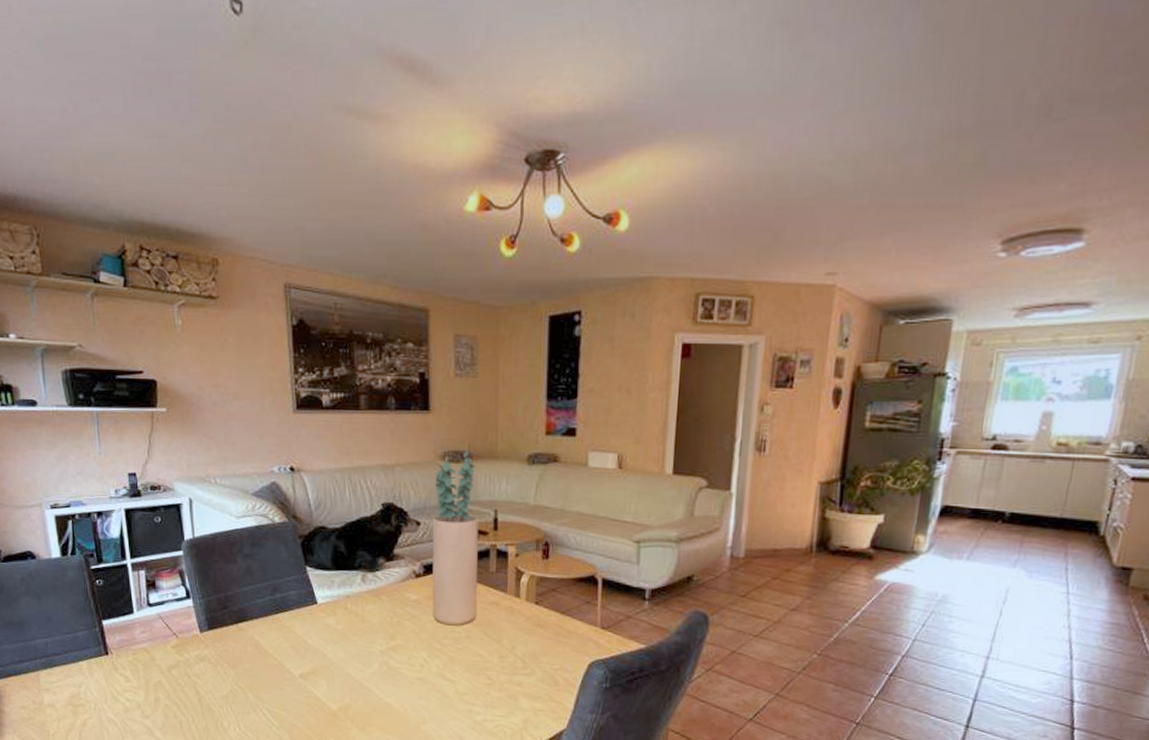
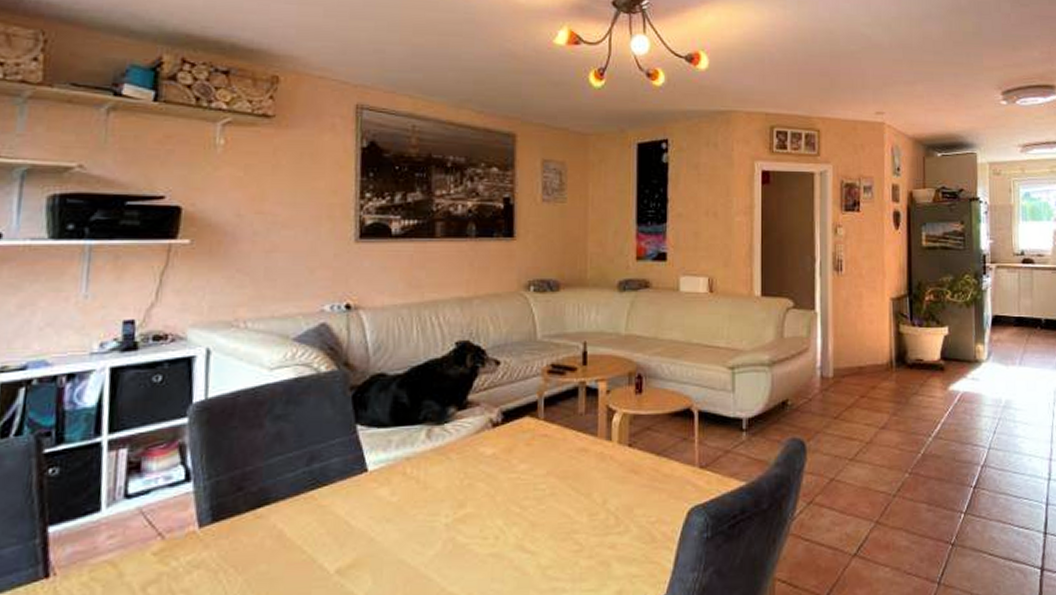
vase: present [432,442,478,626] -> none [511,270,566,483]

